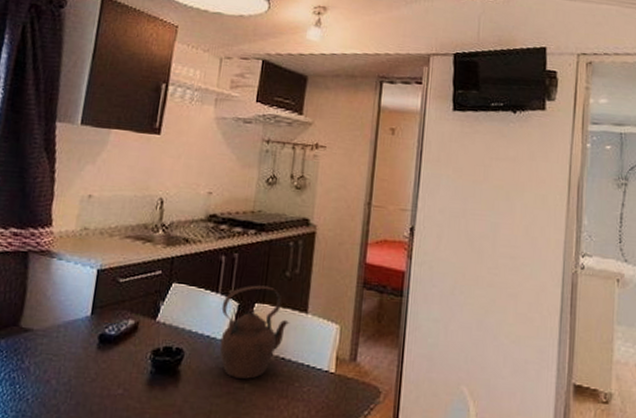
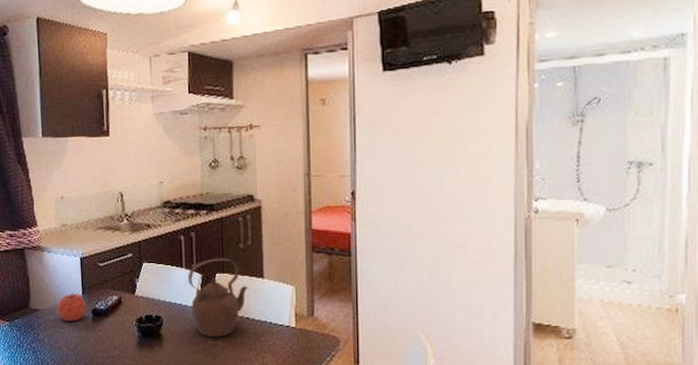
fruit: none [54,310,93,348] -> present [57,291,86,322]

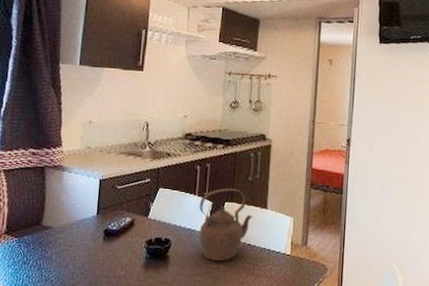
fruit: present [57,291,86,322] -> none [69,211,99,241]

